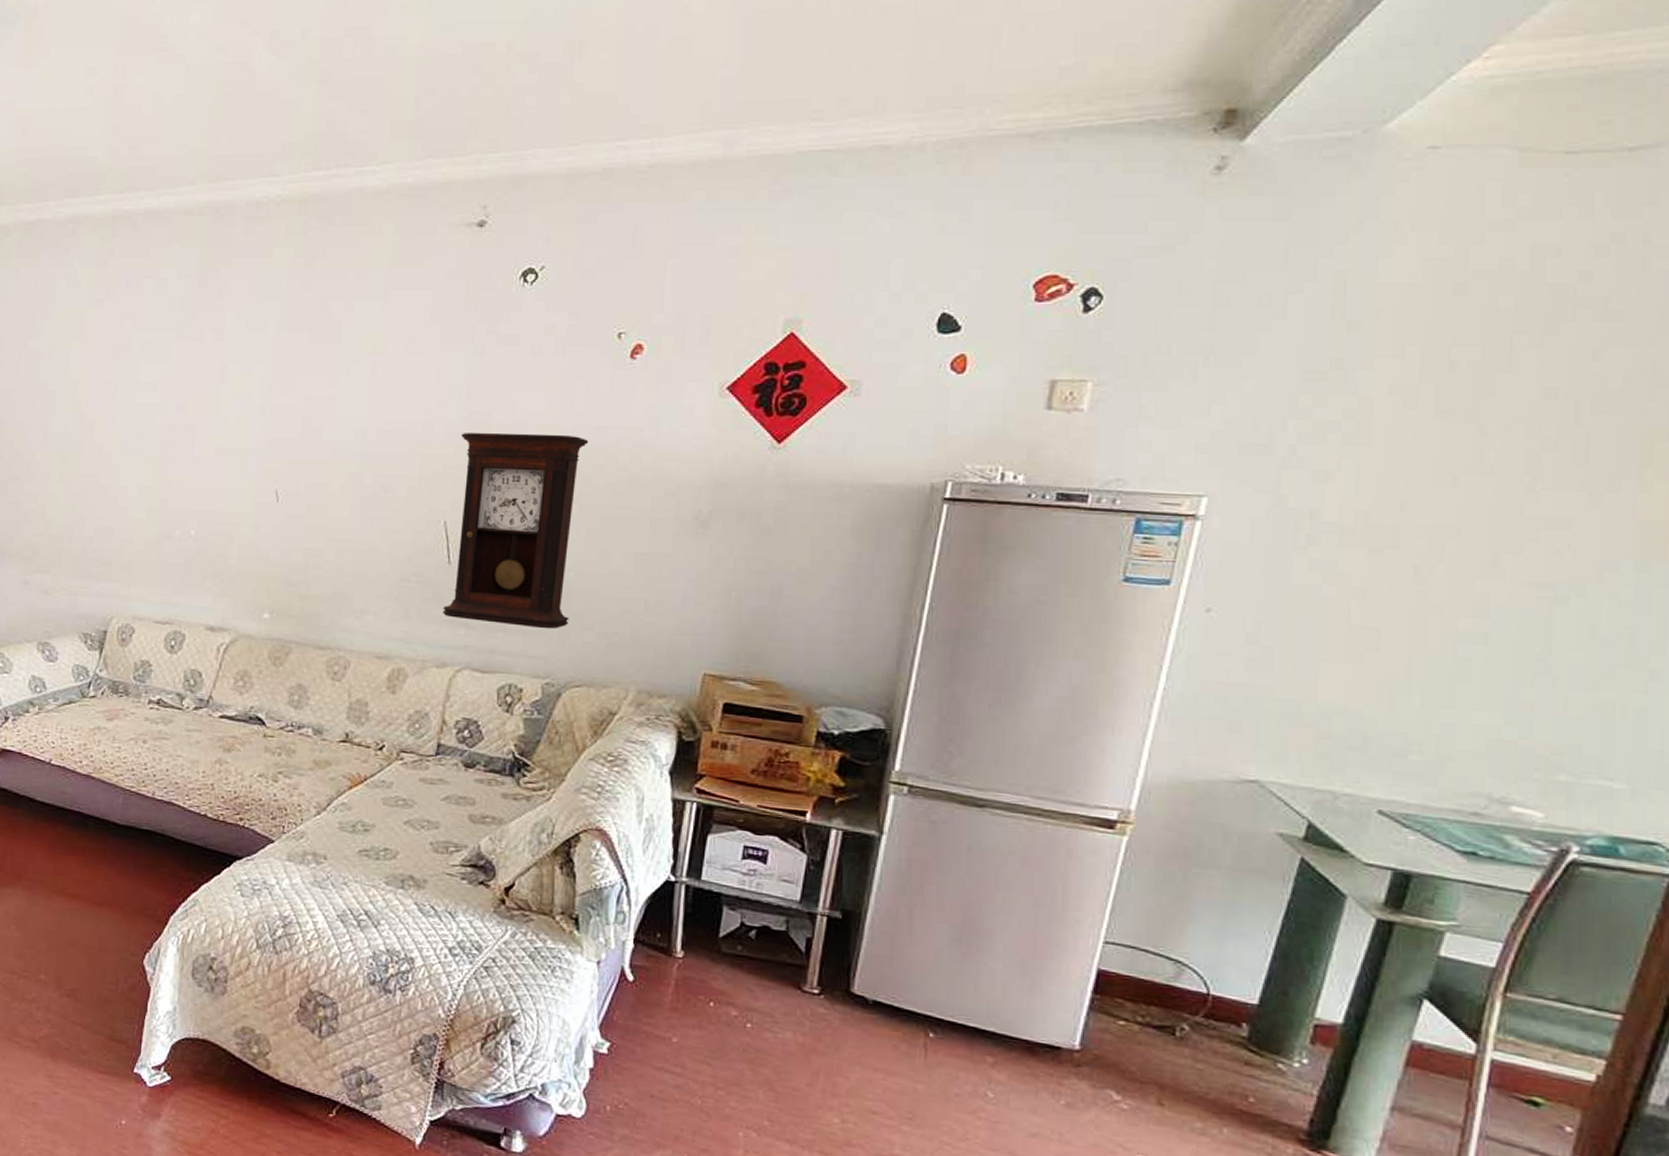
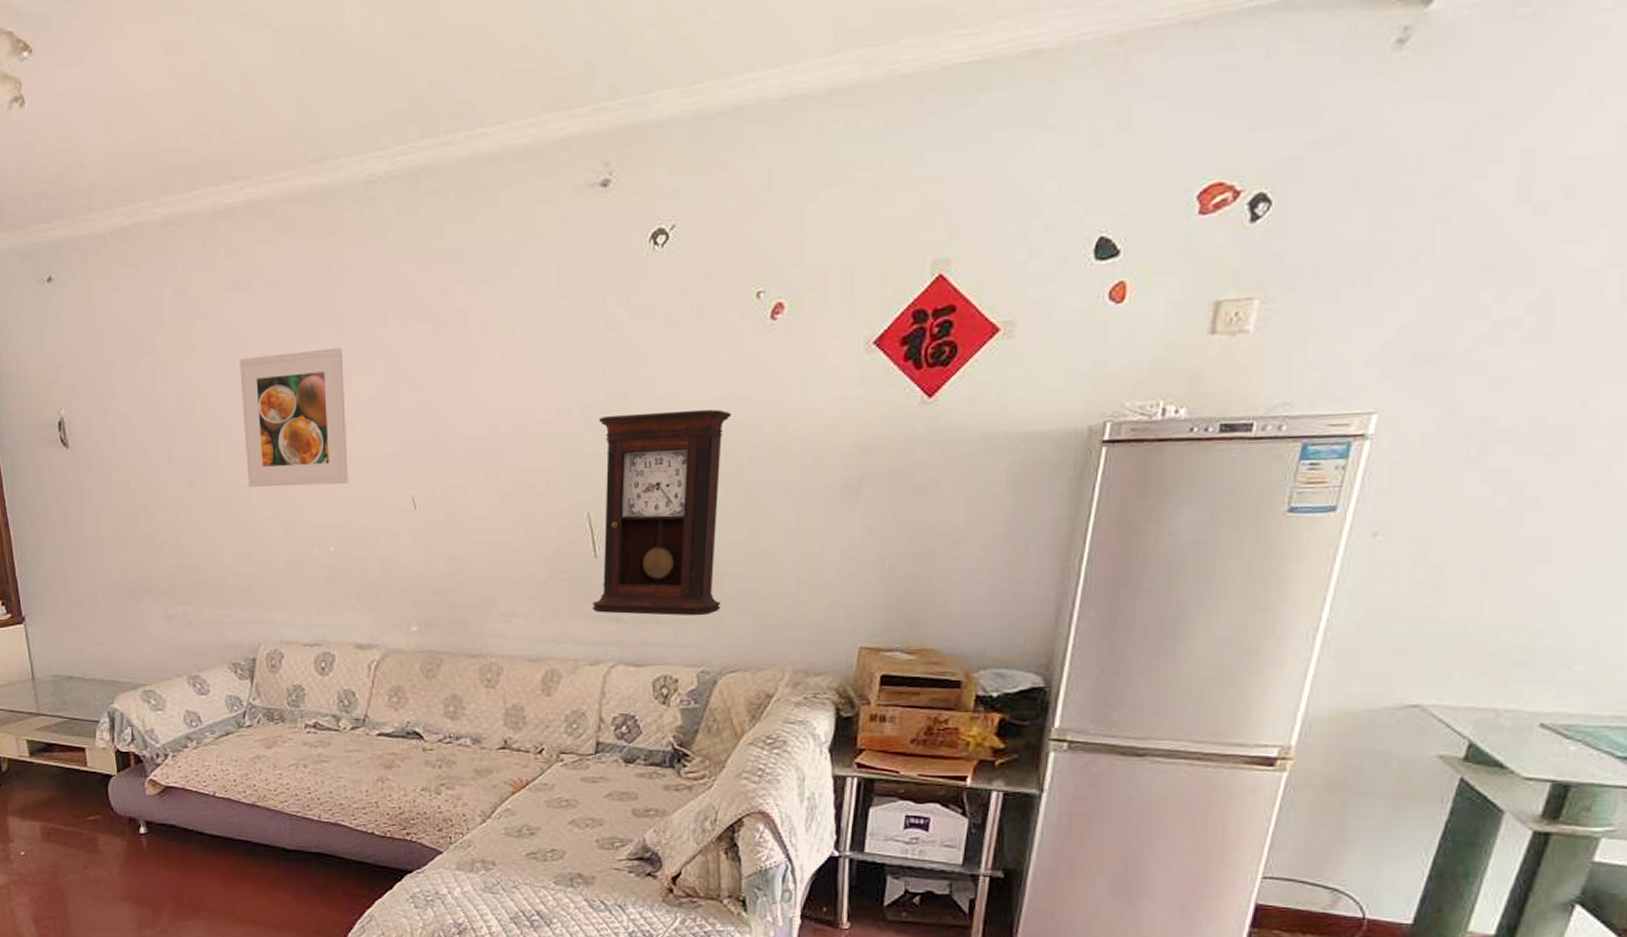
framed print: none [118,346,222,472] -> present [240,347,348,487]

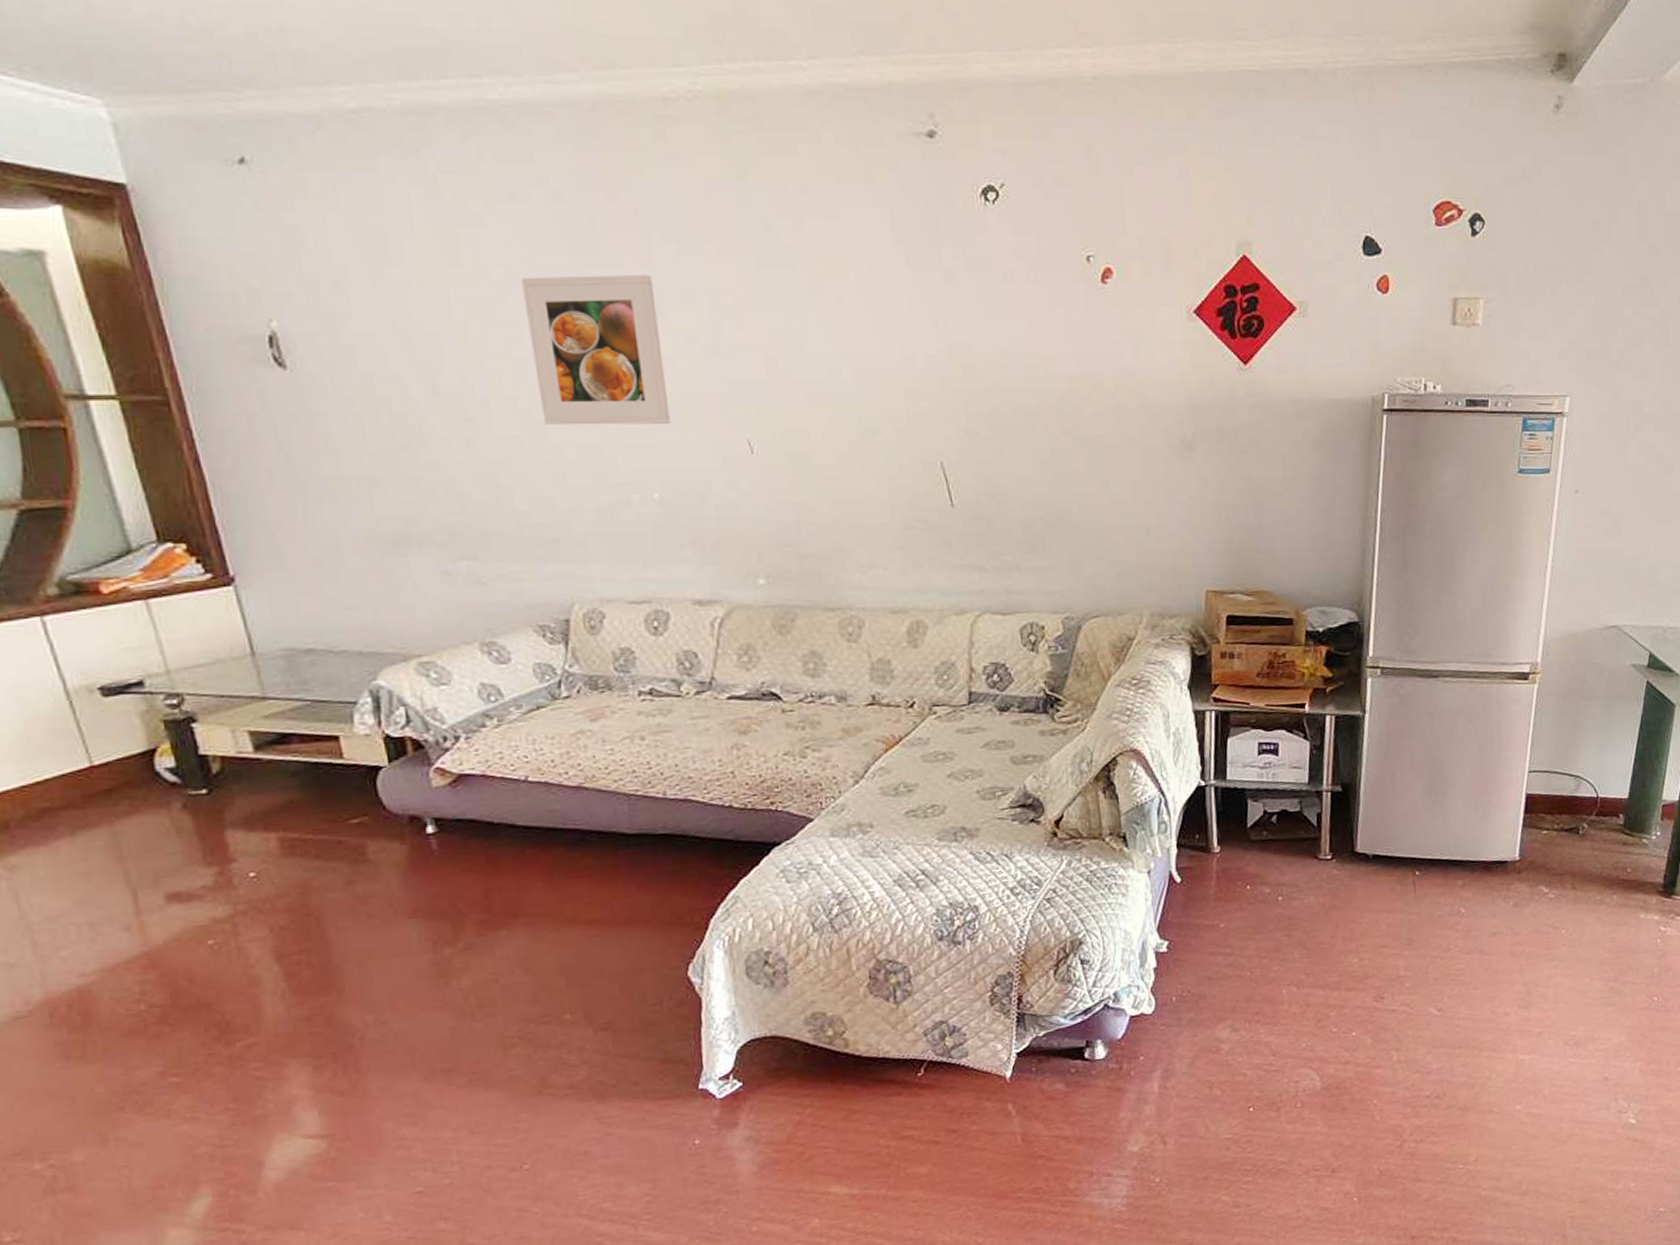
pendulum clock: present [592,409,732,617] -> none [945,364,1079,565]

